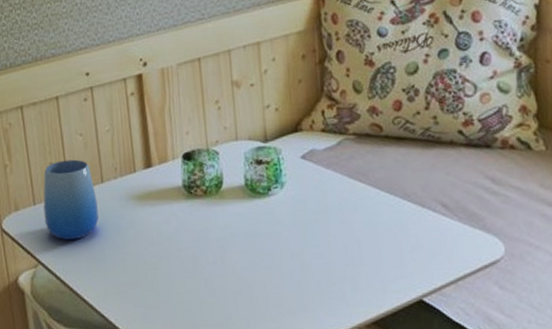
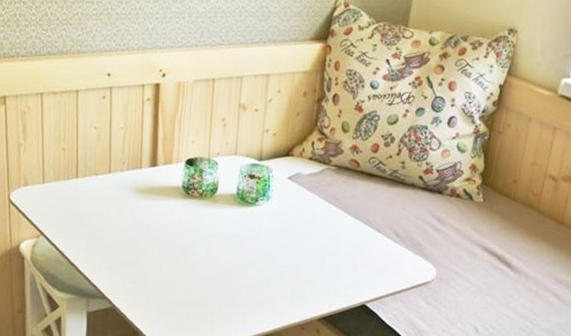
cup: present [43,159,99,240] -> none [51,148,103,218]

